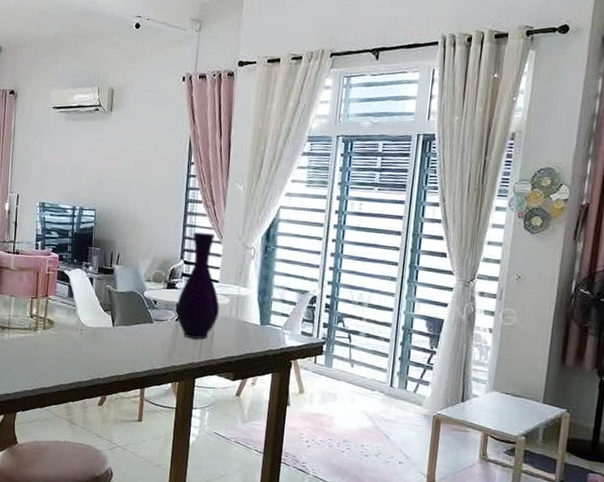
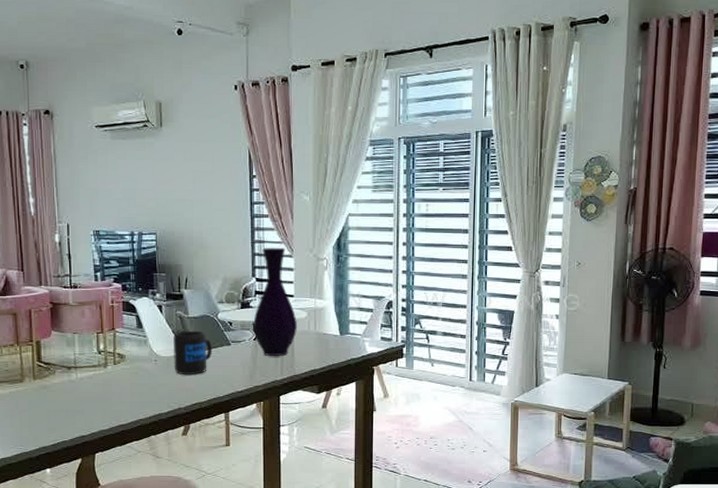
mug: none [98,304,136,348] -> present [172,330,213,376]

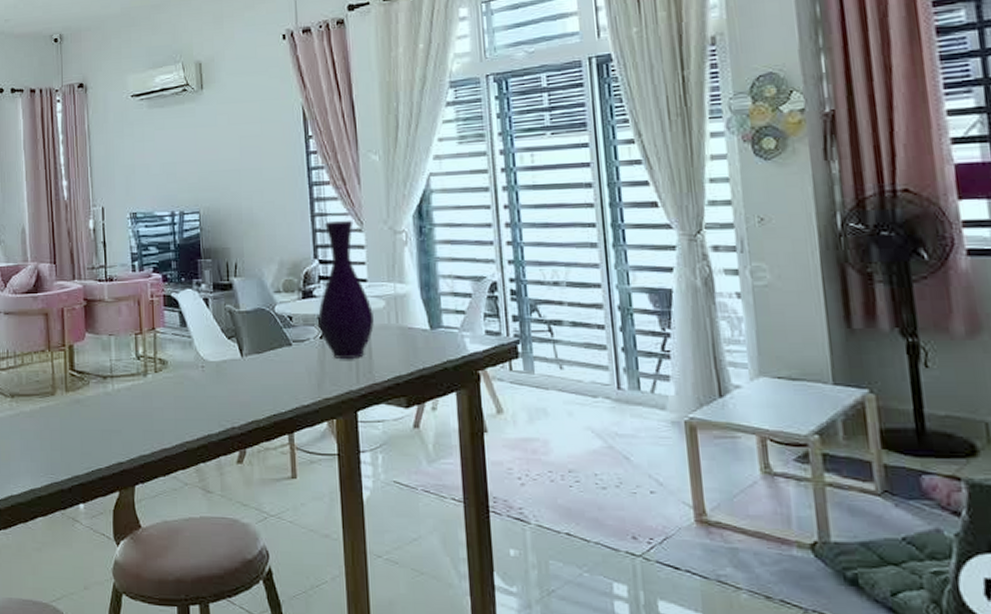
mug: present [172,330,213,376] -> none [222,328,271,385]

